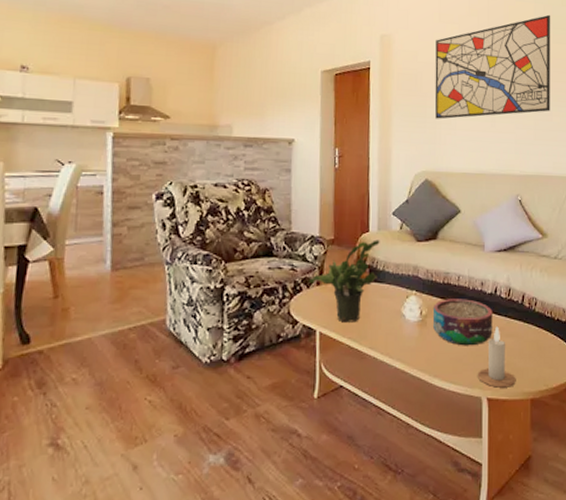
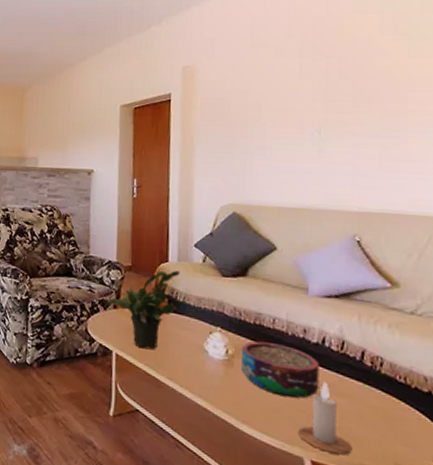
wall art: present [434,14,550,119] -> none [245,24,404,150]

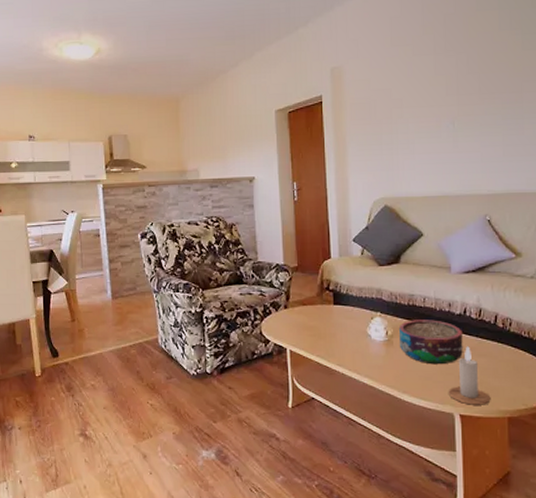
potted plant: present [105,270,180,350] -> none [276,265,342,342]

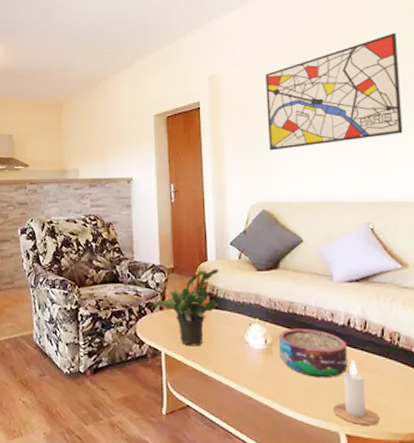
potted plant: none [276,265,342,342] -> present [152,268,219,347]
wall art: none [388,20,521,145] -> present [265,32,403,151]

